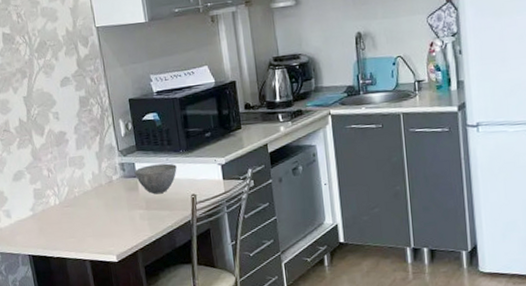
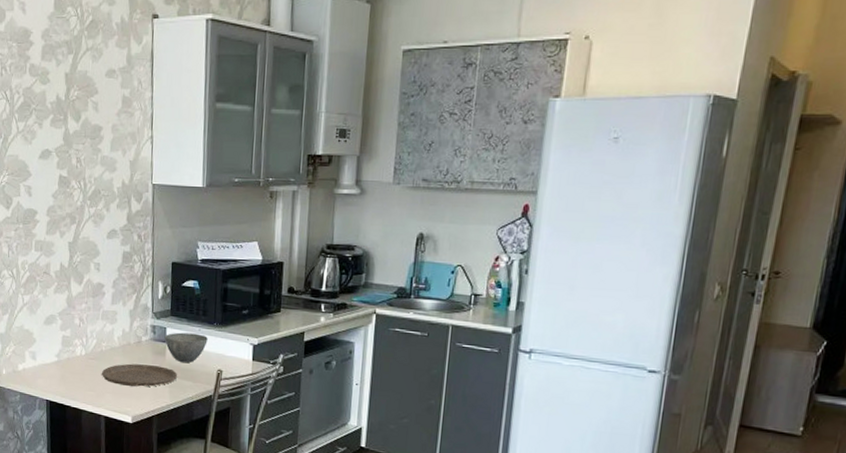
plate: none [78,201,154,227] -> present [101,363,177,387]

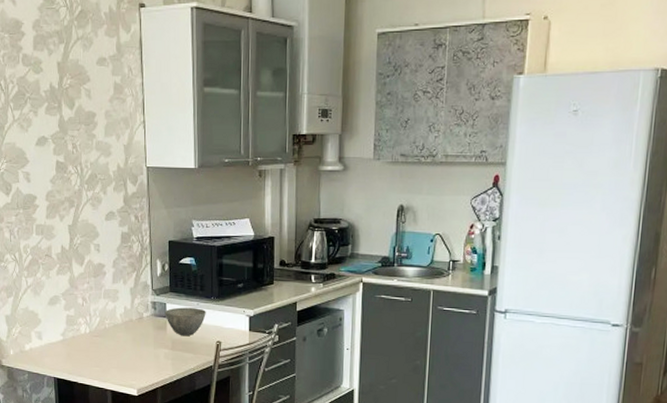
plate: present [101,363,177,387] -> none [105,339,178,361]

